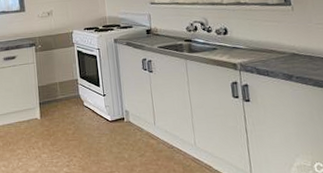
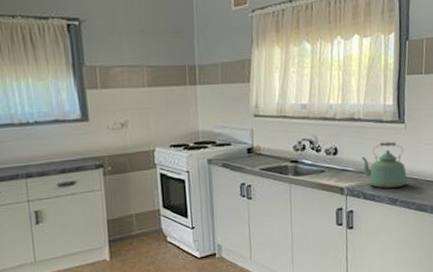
kettle: none [251,22,301,65] -> present [361,141,407,189]

